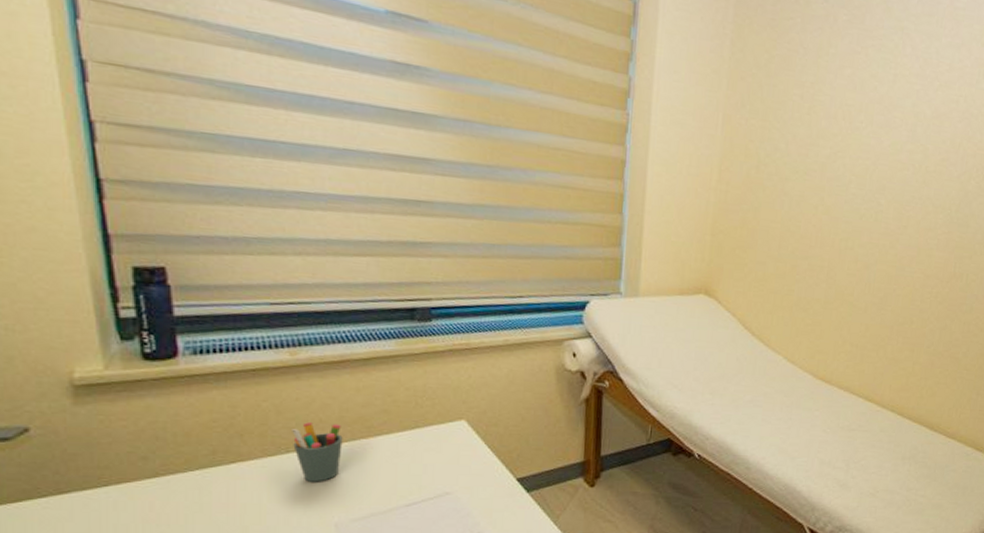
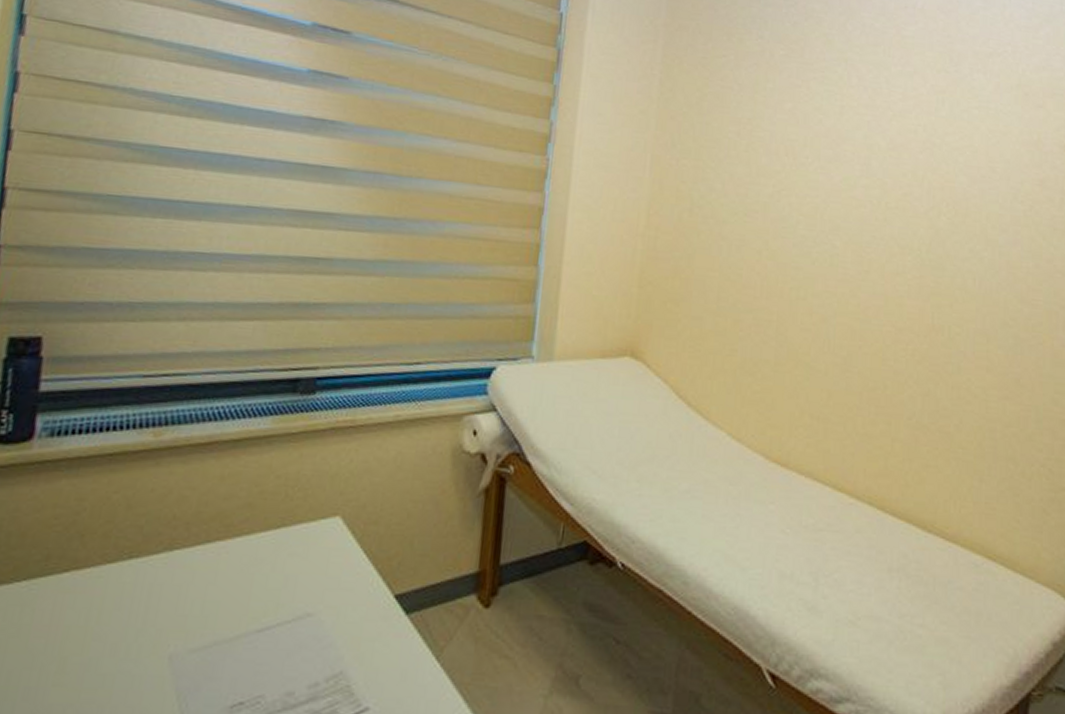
pen holder: present [292,422,343,482] -> none [137,519,197,598]

